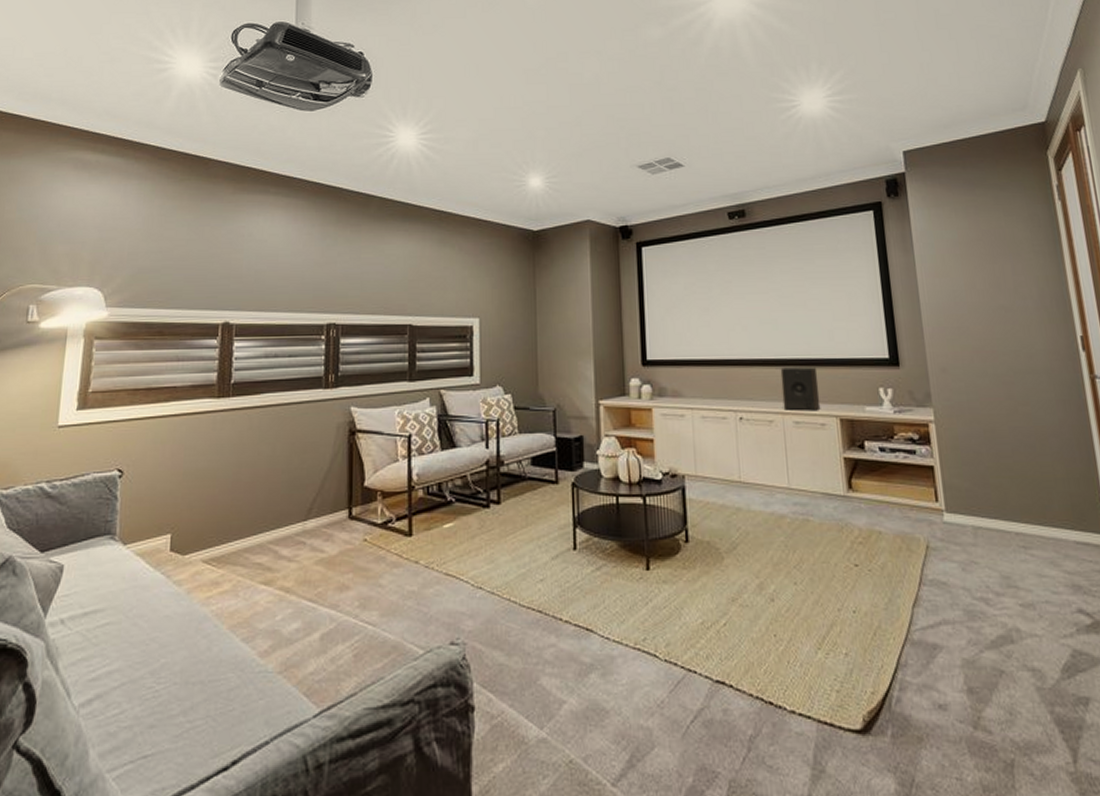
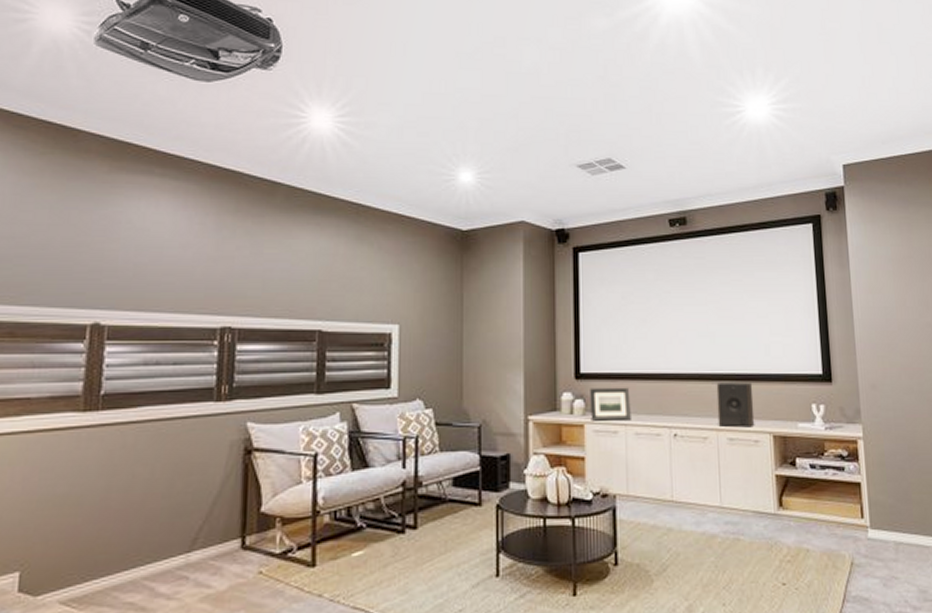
picture frame: none [657,373,697,405] -> present [590,387,631,421]

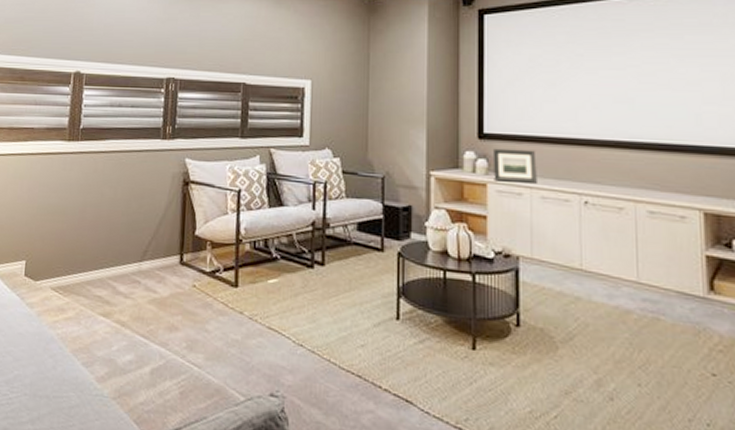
studio monitor: present [716,382,755,428] -> none [635,151,681,202]

